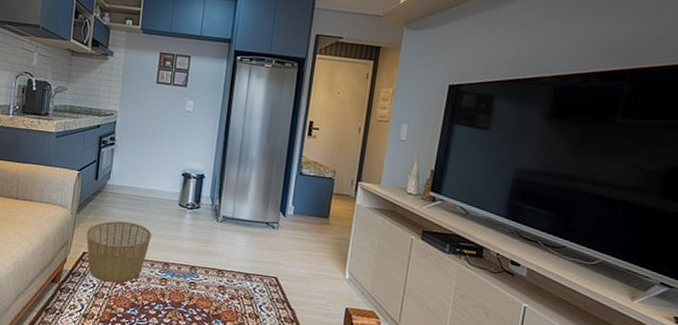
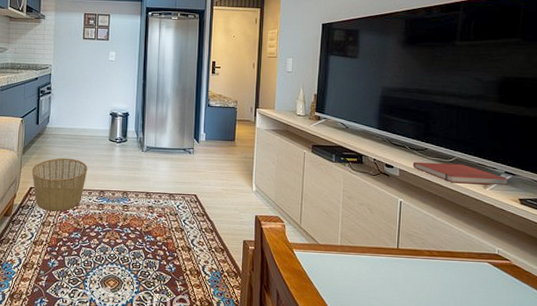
book: none [544,261,664,300] -> present [412,161,509,186]

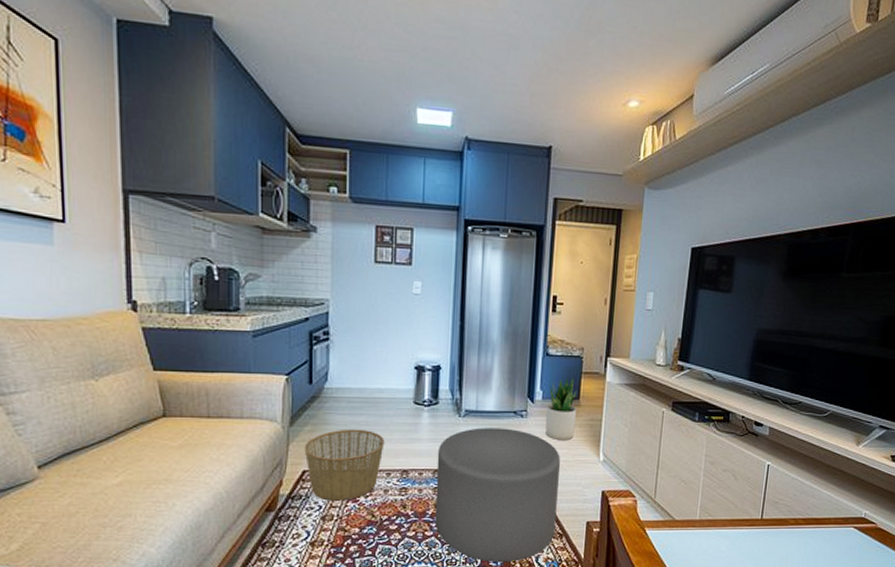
pouf: none [123,160,221,270] -> present [434,427,560,563]
planter: none [208,124,234,174] -> present [545,378,578,441]
book: present [412,161,509,186] -> none [784,418,883,442]

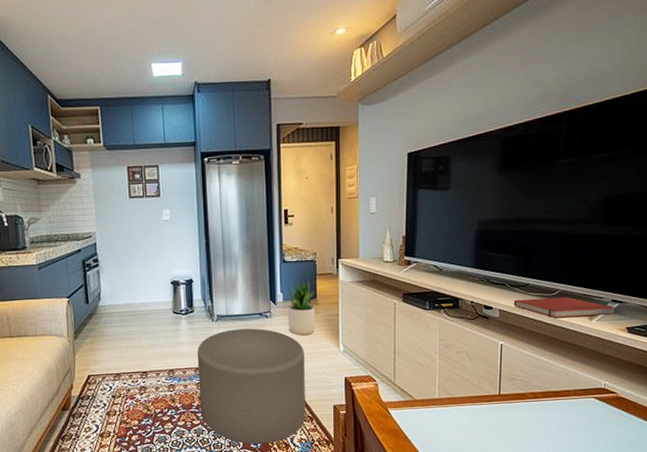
basket: present [304,429,385,501] -> none [87,338,152,399]
book: none [784,418,883,442] -> present [513,296,616,319]

